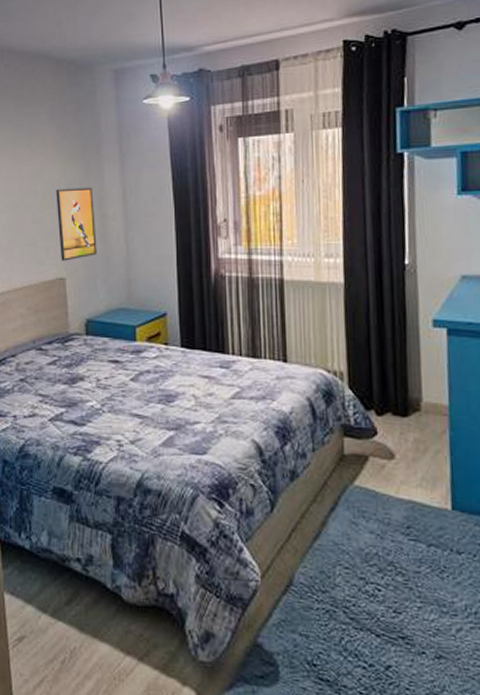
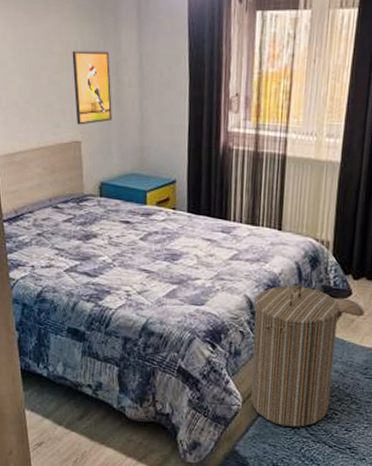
laundry hamper: none [264,425,369,609] -> present [251,284,340,427]

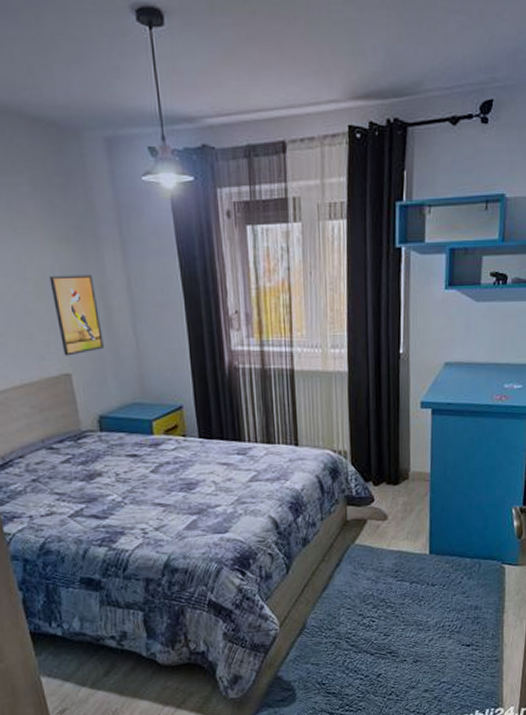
laundry hamper: present [251,284,340,427] -> none [280,498,366,643]

